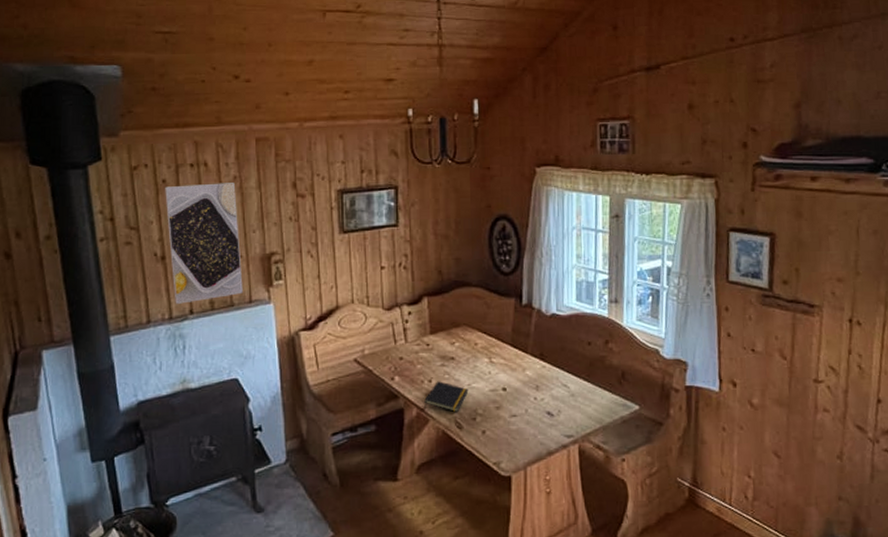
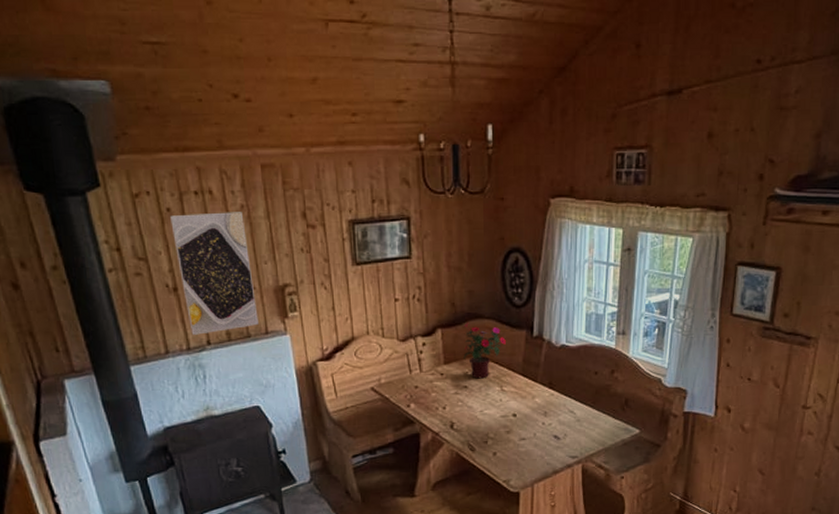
notepad: present [424,381,469,412] -> none [439,408,481,436]
potted flower: none [449,291,494,350] -> present [463,323,506,379]

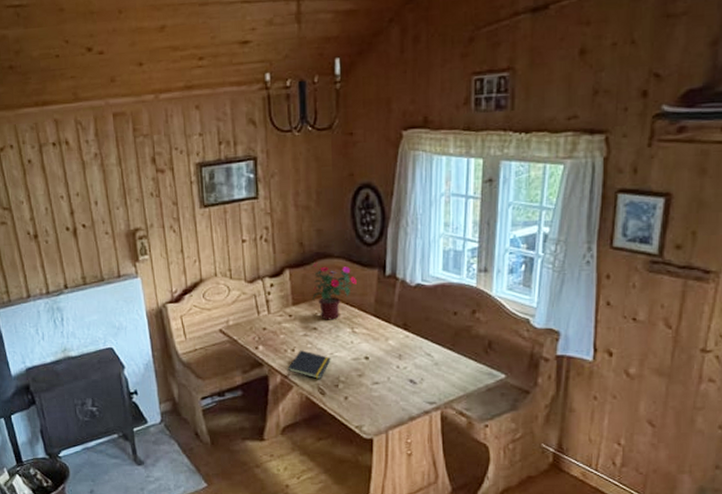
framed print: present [169,212,259,335] -> none [30,160,111,279]
notepad: none [439,408,481,436] -> present [288,350,331,379]

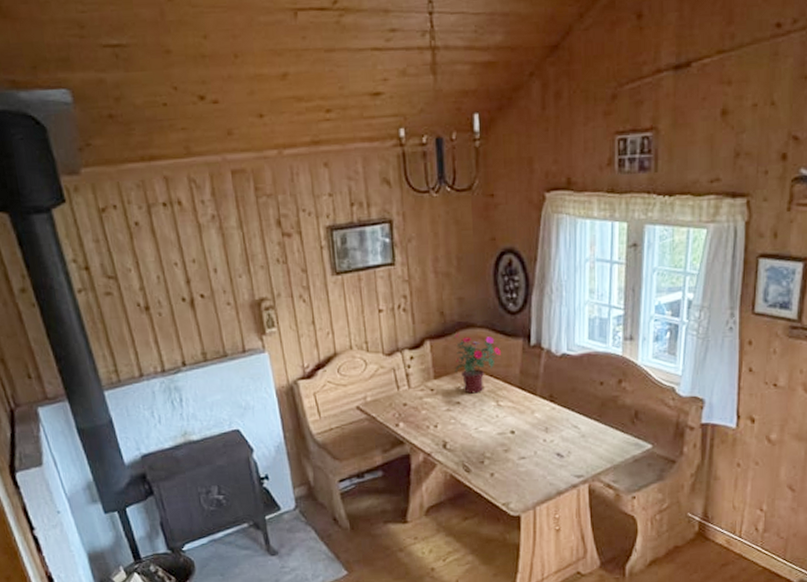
notepad: present [288,350,331,379] -> none [430,426,476,456]

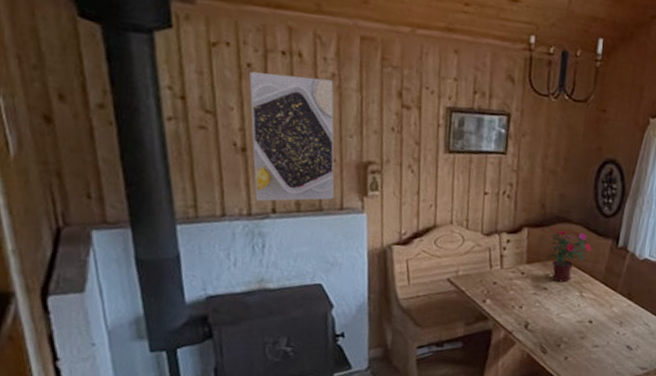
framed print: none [137,222,235,356] -> present [248,71,335,201]

